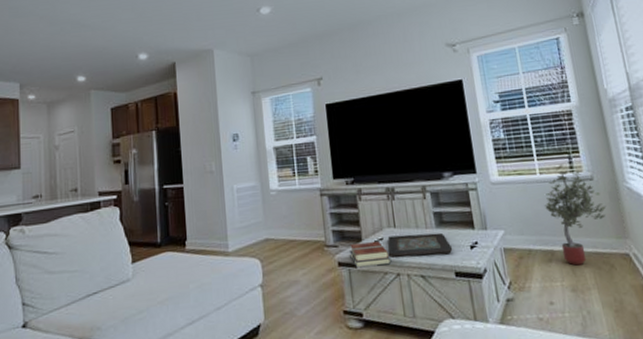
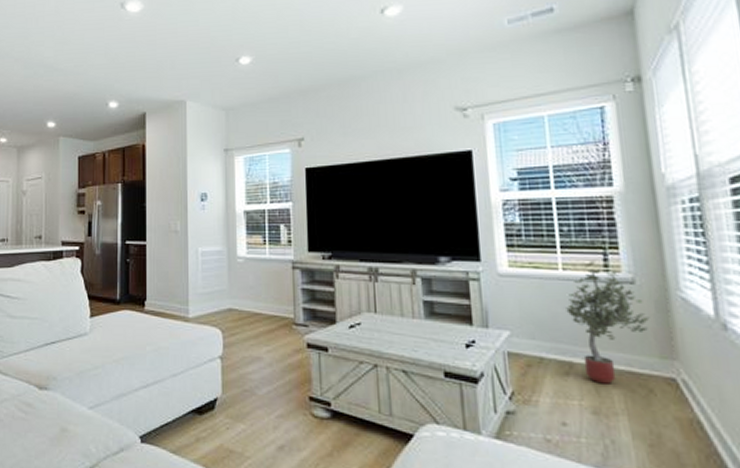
books: present [349,241,392,268] -> none [321,326,369,354]
decorative tray: present [387,232,453,257] -> none [365,322,444,349]

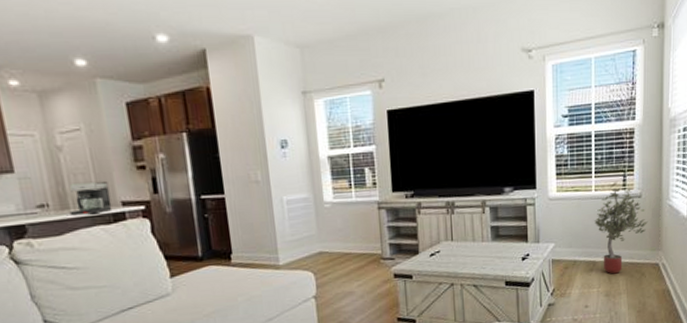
coffee maker: none [21,222,54,251] -> present [69,180,113,216]

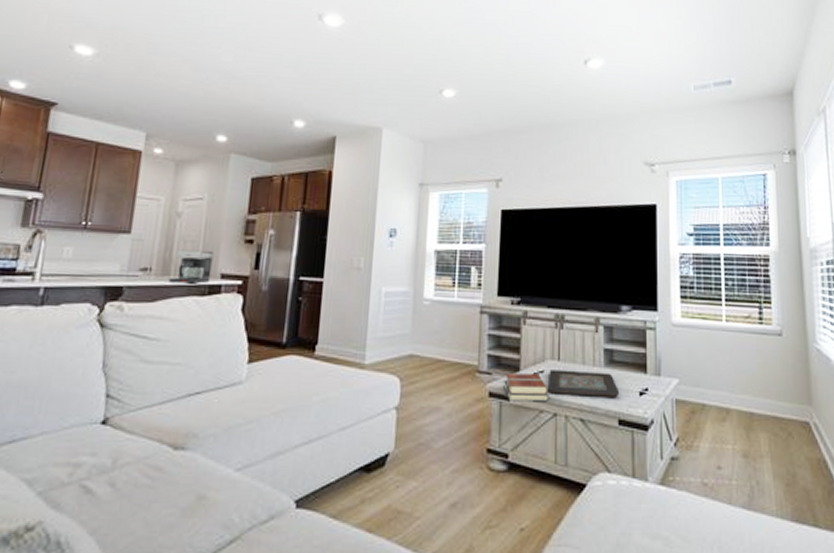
books: none [406,254,447,279] -> present [503,373,550,402]
decorative tray: none [444,245,506,269] -> present [547,370,620,397]
potted tree: present [595,188,648,274] -> none [727,322,792,429]

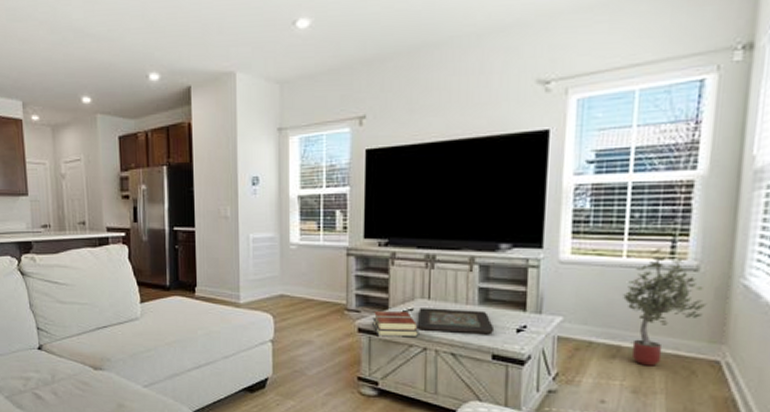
coffee maker: present [168,249,214,284] -> none [65,207,99,237]
potted tree: none [727,322,792,429] -> present [623,257,707,366]

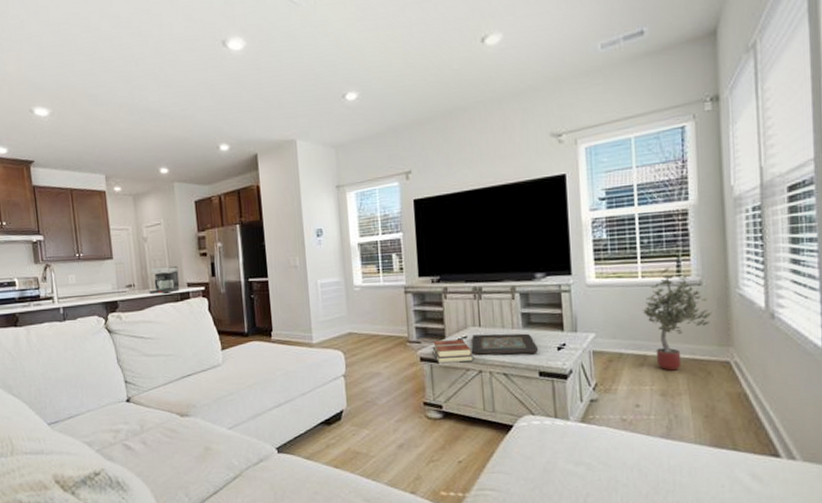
coffee maker: none [65,207,99,237] -> present [149,265,180,295]

